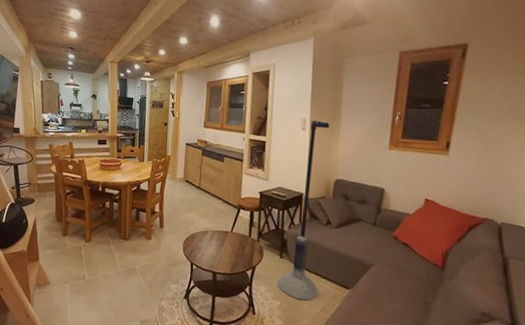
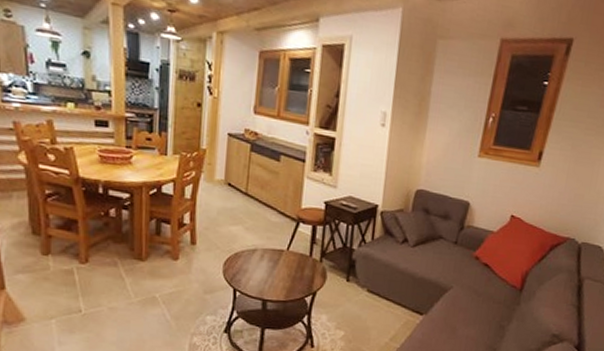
floor lamp: present [277,119,330,301] -> none [341,114,414,329]

